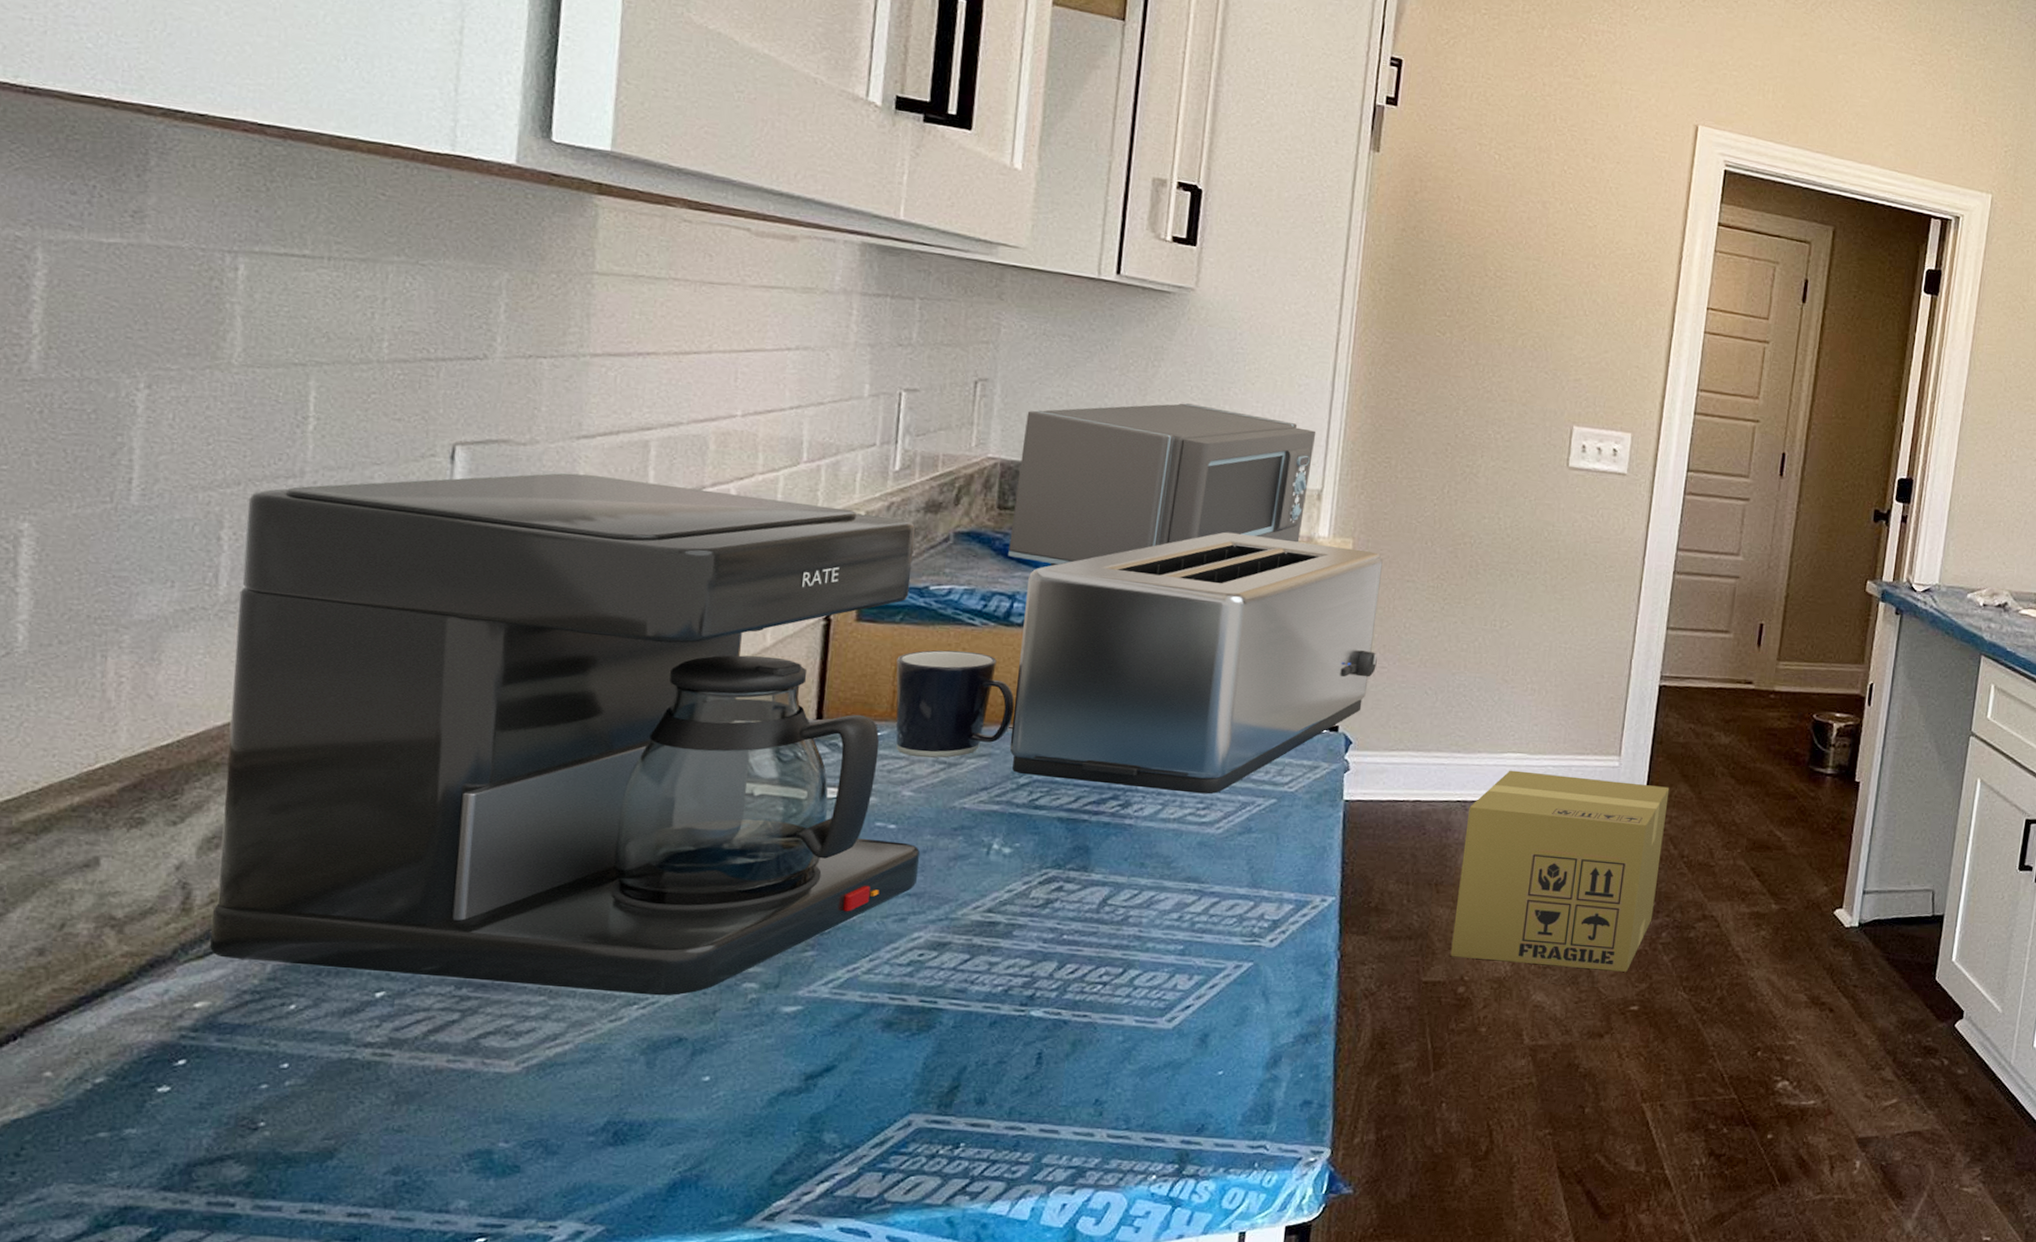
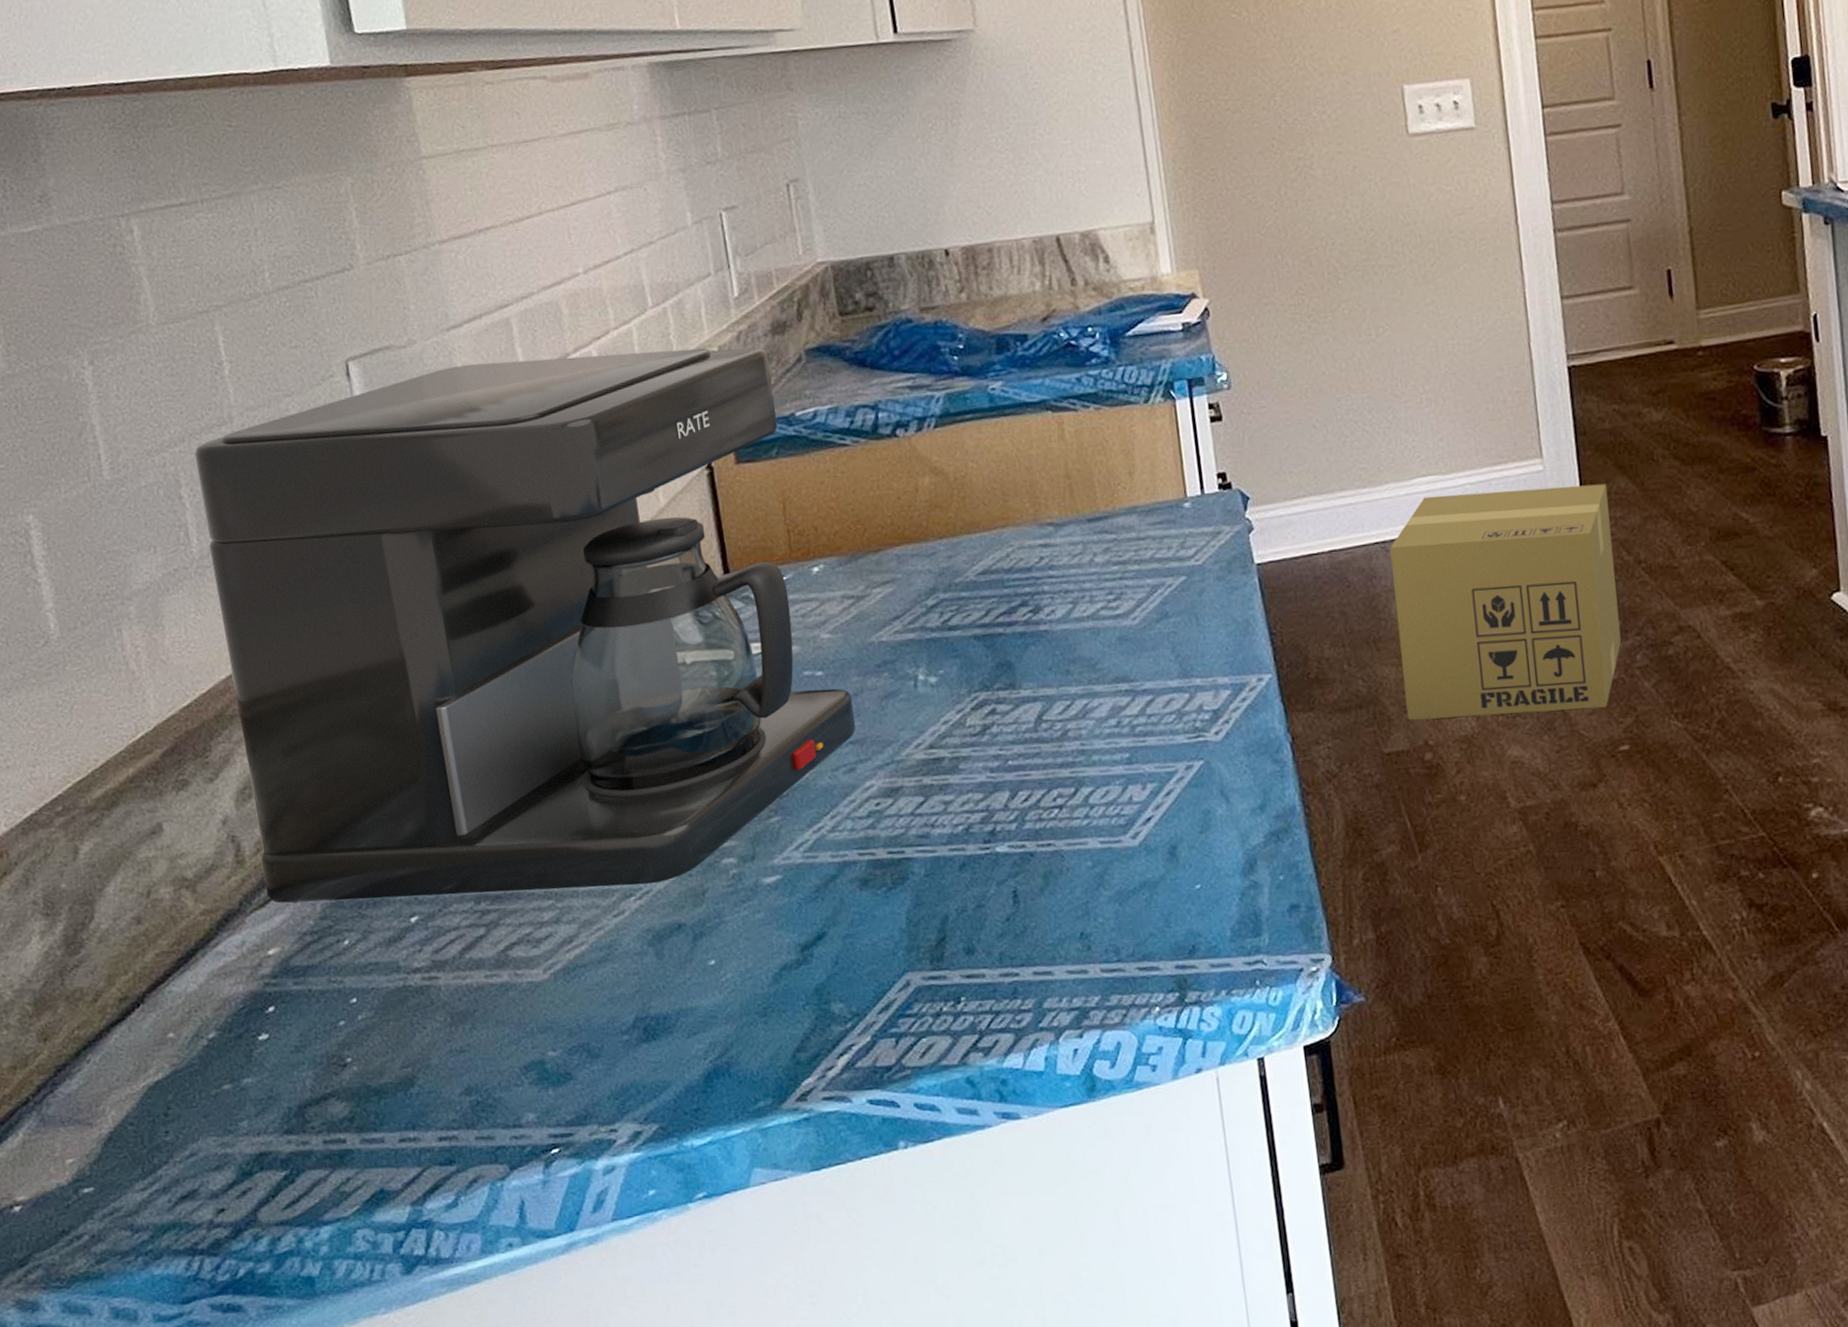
mug: present [895,650,1015,759] -> none [782,474,906,597]
microwave: present [1008,403,1317,566] -> none [843,153,1143,366]
toaster: present [1009,532,1383,794] -> none [885,279,1255,596]

